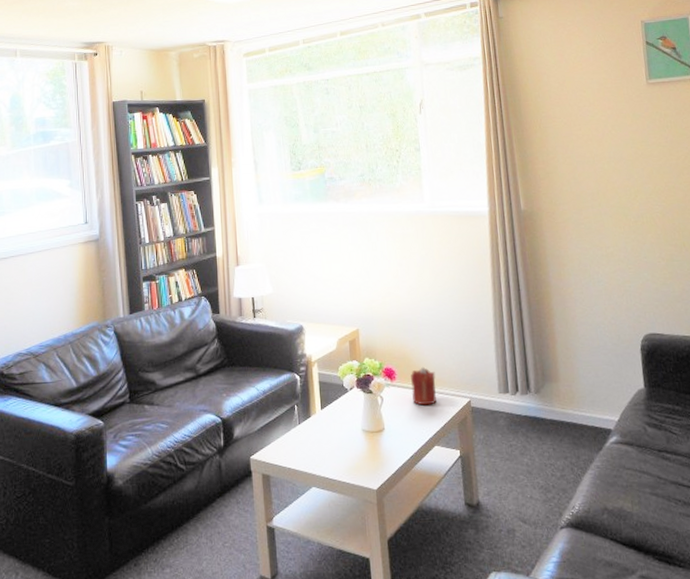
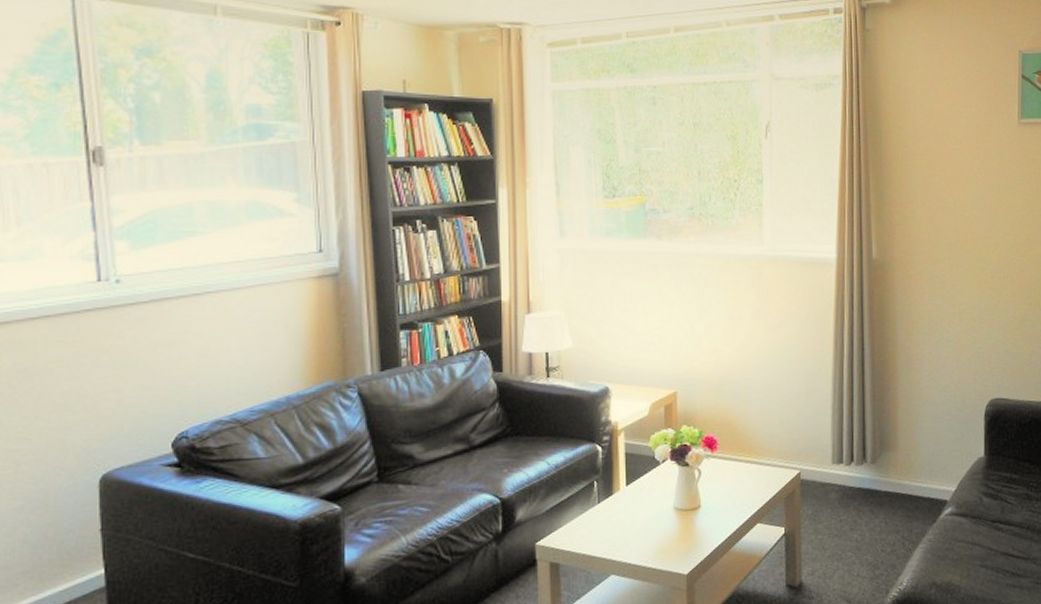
candle: present [411,366,436,406] -> none [734,435,763,479]

